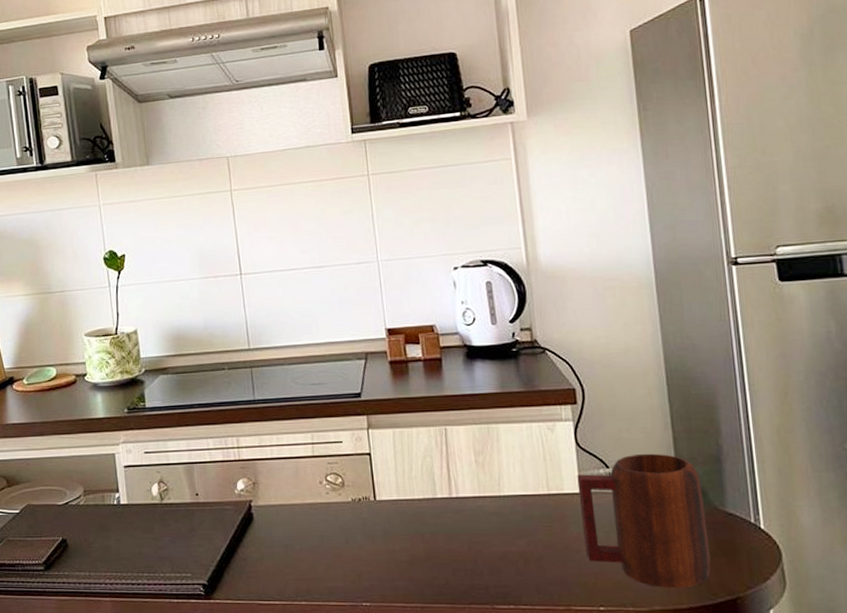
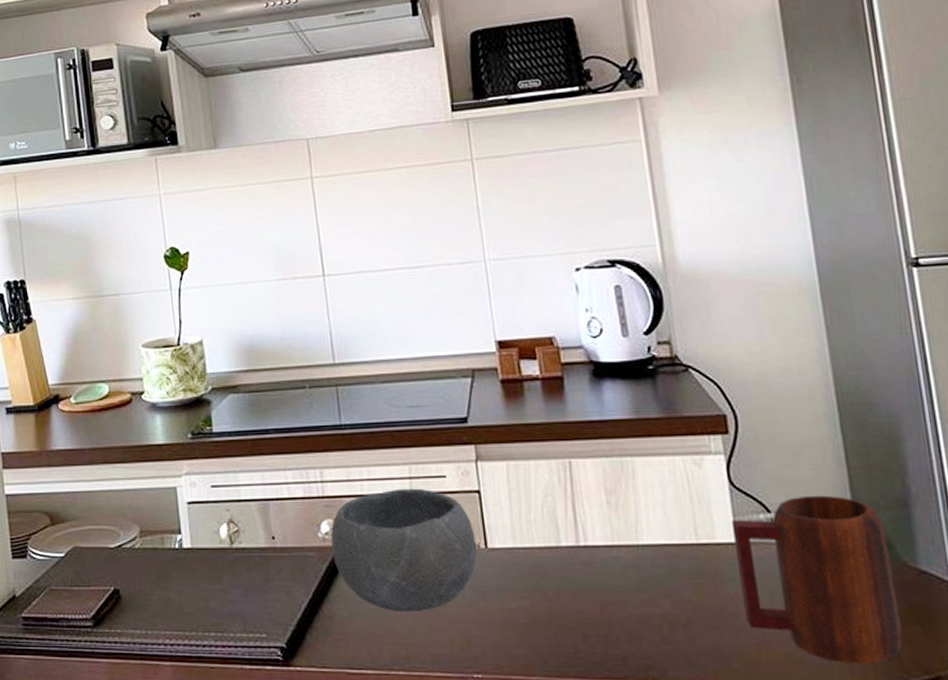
bowl: none [245,452,367,554] -> present [331,488,477,612]

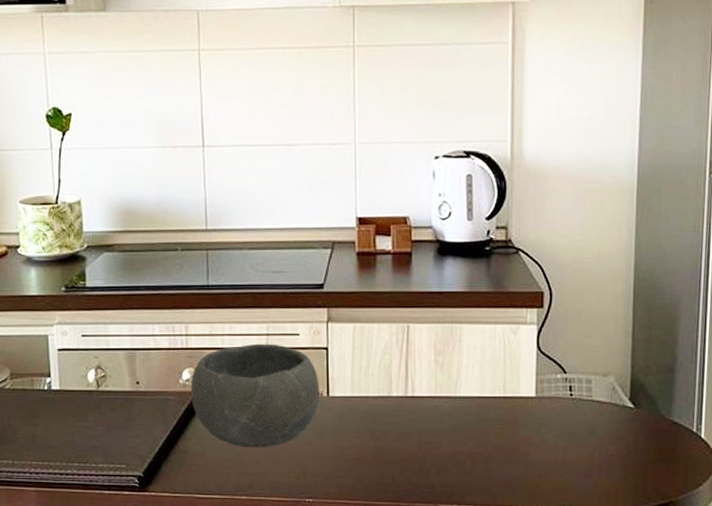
mug: present [731,495,902,665] -> none [533,360,653,492]

